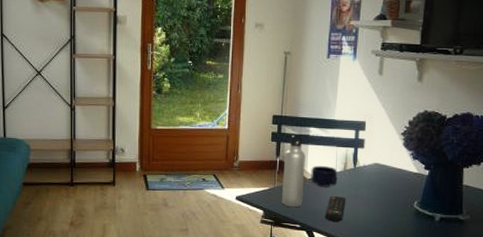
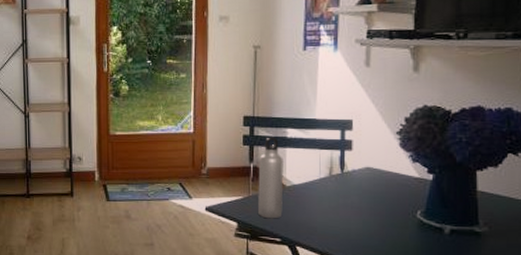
mug: present [311,166,338,187] -> none [290,172,322,195]
remote control: present [324,196,346,222] -> none [309,206,334,235]

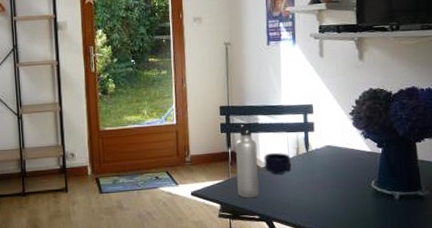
mug: none [290,172,322,195] -> present [264,153,292,175]

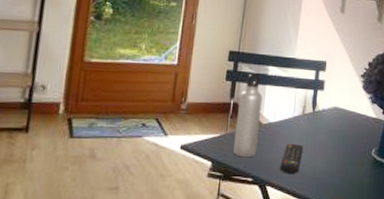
mug: present [264,153,292,175] -> none [266,109,296,134]
remote control: none [283,183,303,209] -> present [279,144,304,173]

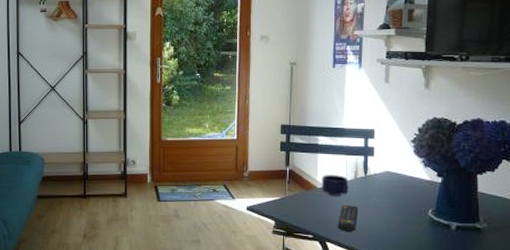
water bottle: present [233,73,263,158] -> none [293,143,315,218]
mug: none [266,109,296,134] -> present [321,175,349,196]

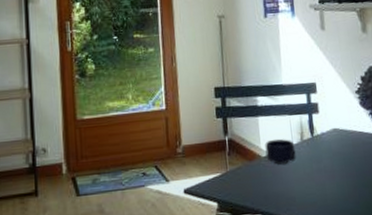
remote control: present [337,205,358,231] -> none [288,173,310,205]

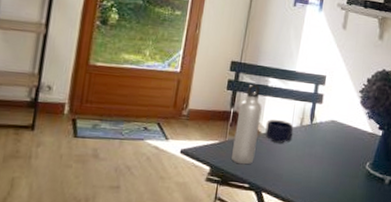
water bottle: none [233,106,261,194] -> present [232,84,262,165]

